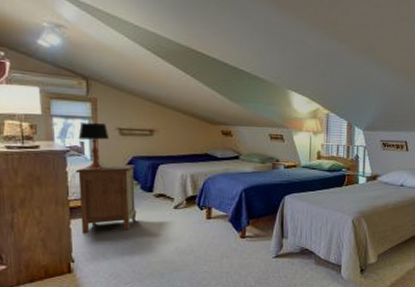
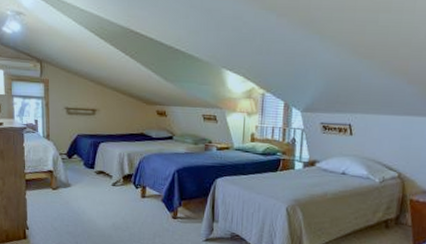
nightstand: present [75,164,137,234] -> none [30,141,80,205]
table lamp: present [78,123,110,170] -> none [33,102,59,146]

